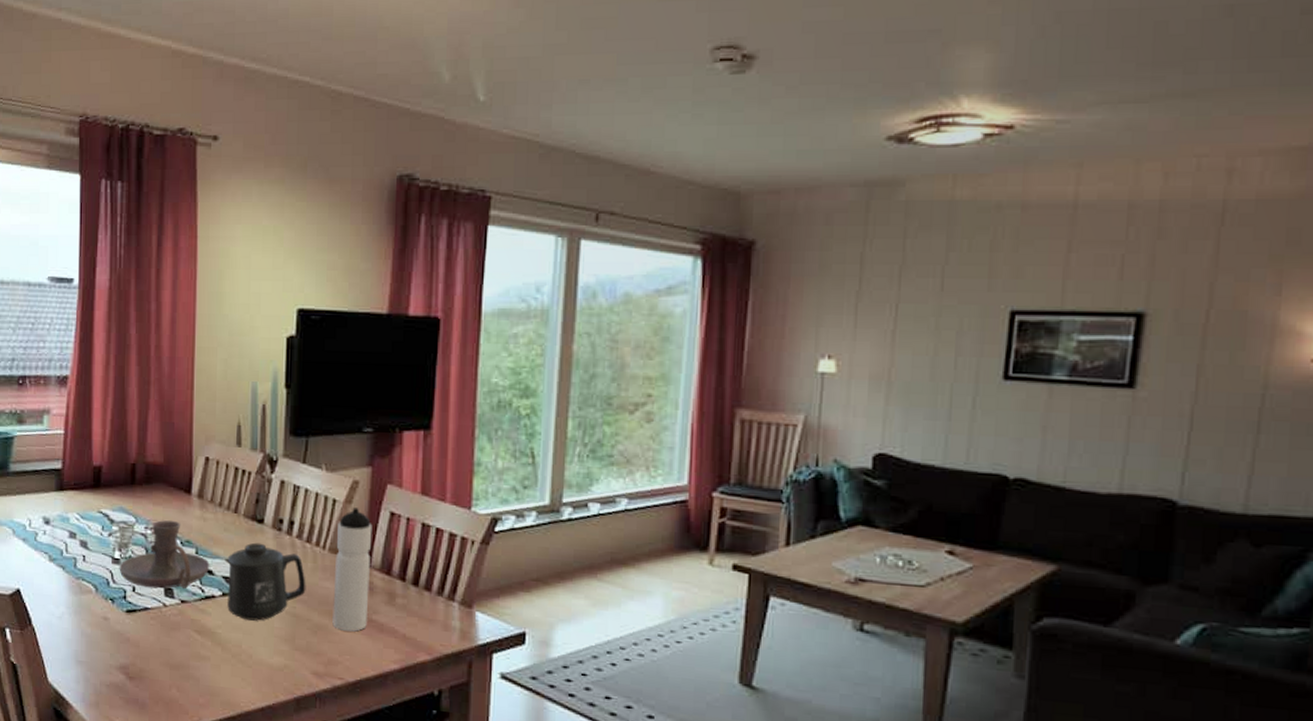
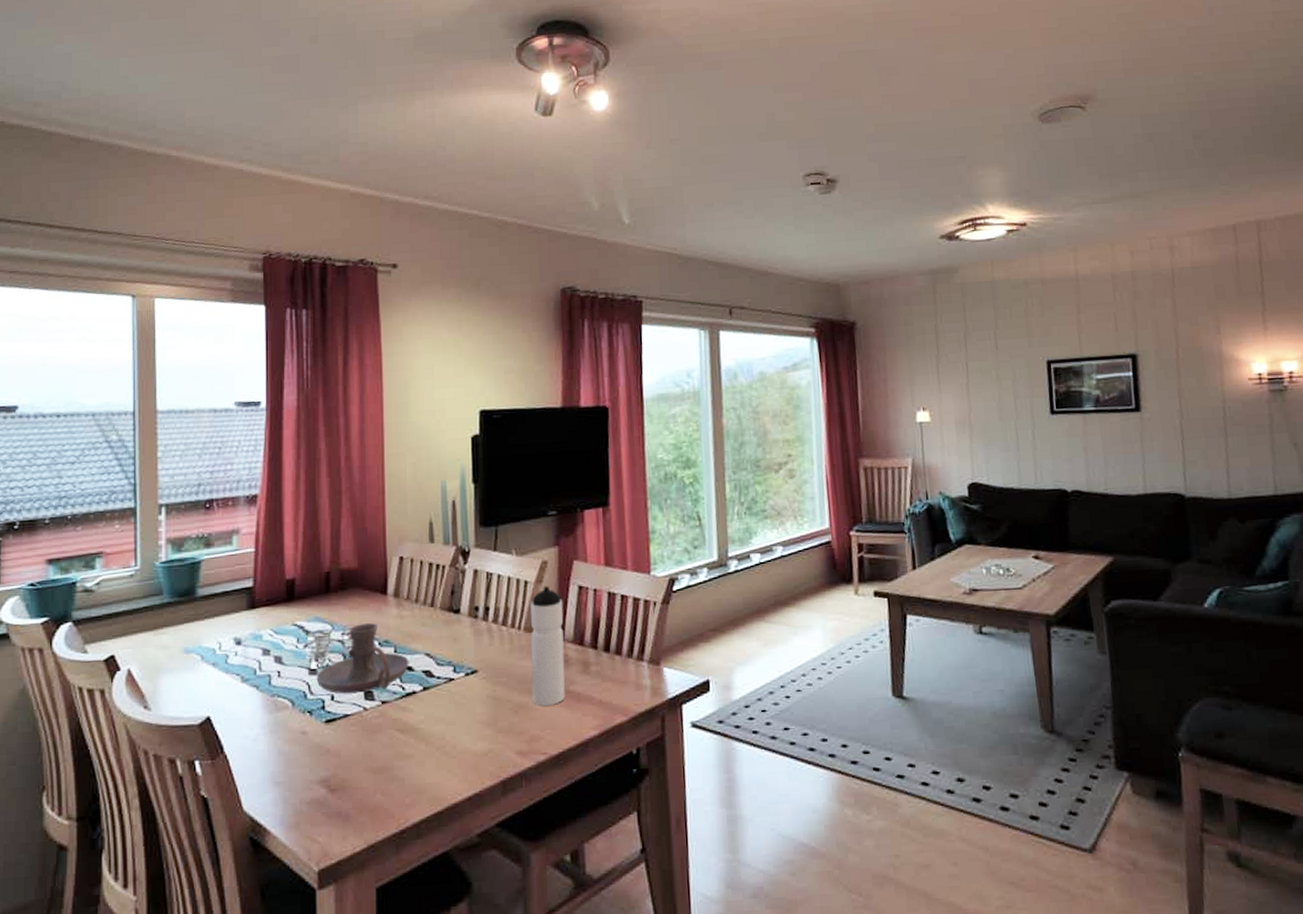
mug: present [227,542,306,621] -> none [426,632,505,711]

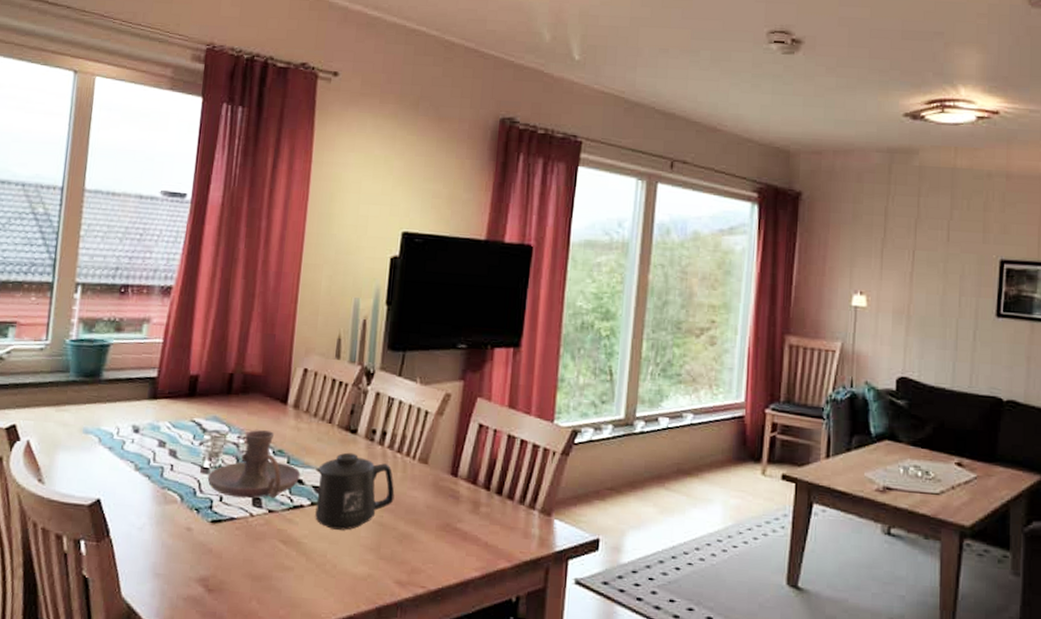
mug: none [426,632,505,711] -> present [315,452,395,530]
water bottle: present [531,586,565,706] -> none [418,419,462,540]

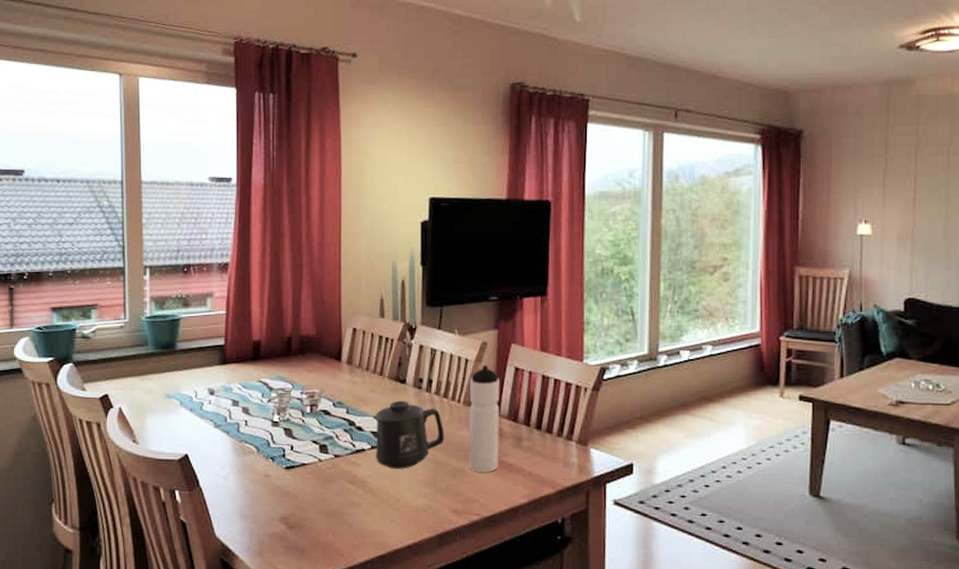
candle holder: present [207,430,301,499] -> none [278,386,360,446]
water bottle: none [418,419,462,540] -> present [468,365,500,473]

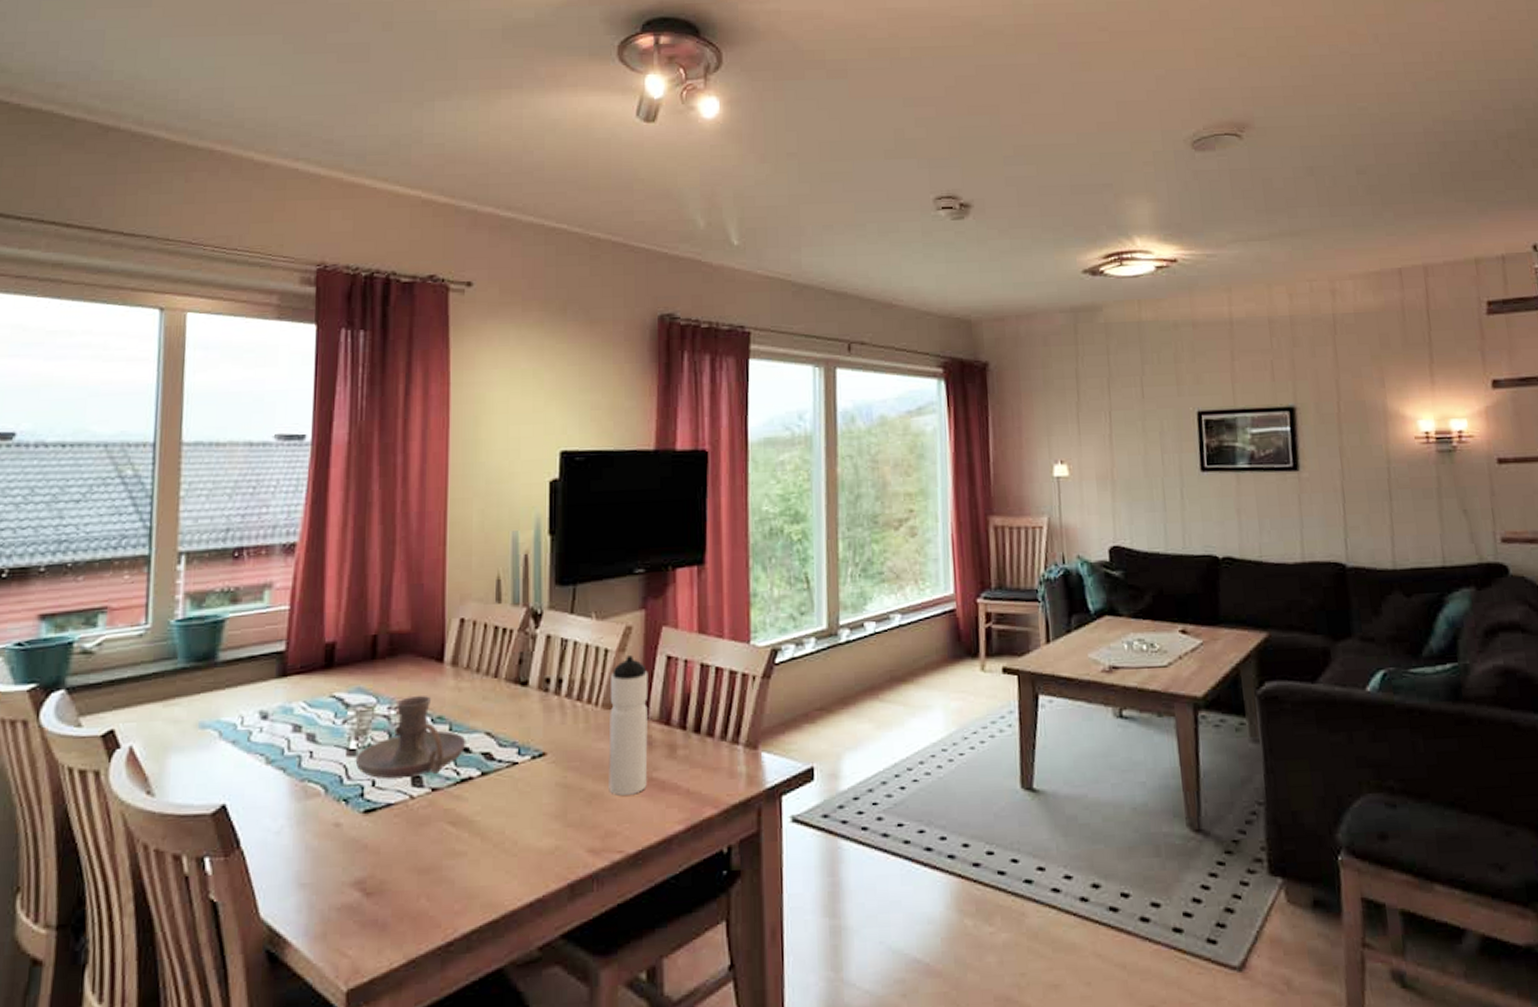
candle holder: none [278,386,360,446] -> present [355,696,466,780]
mug: present [374,400,445,469] -> none [486,708,578,800]

